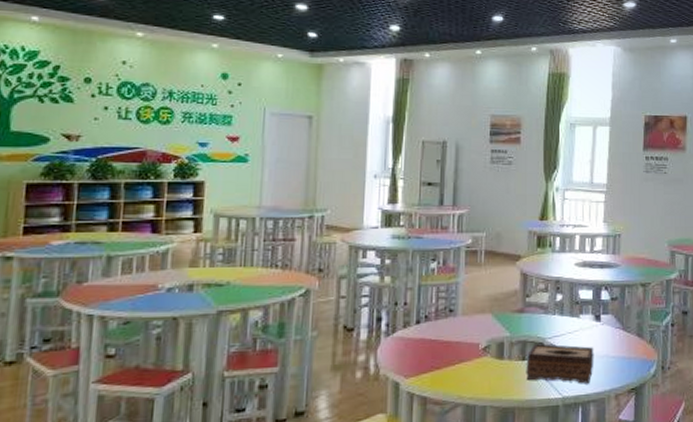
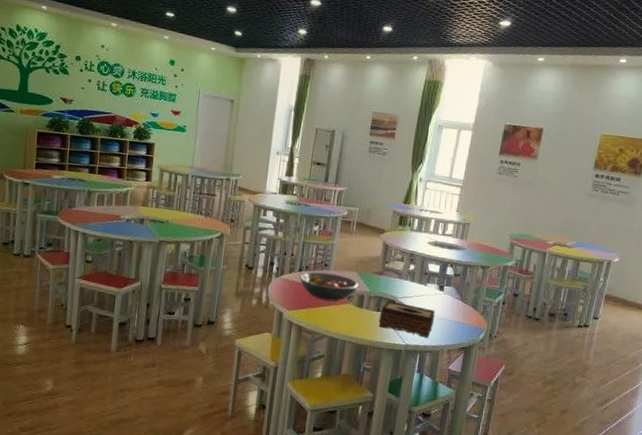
fruit bowl: none [418,320,496,357] -> present [300,272,359,302]

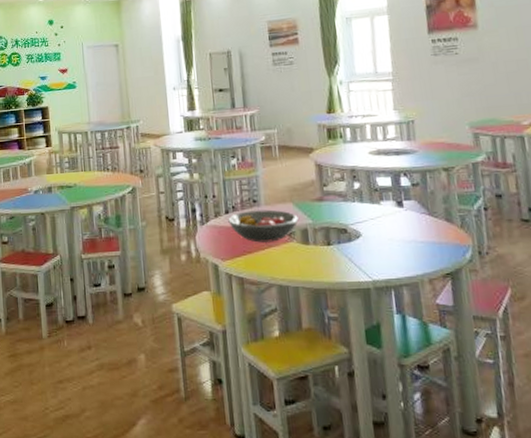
tissue box: present [378,300,436,338] -> none [331,230,402,269]

